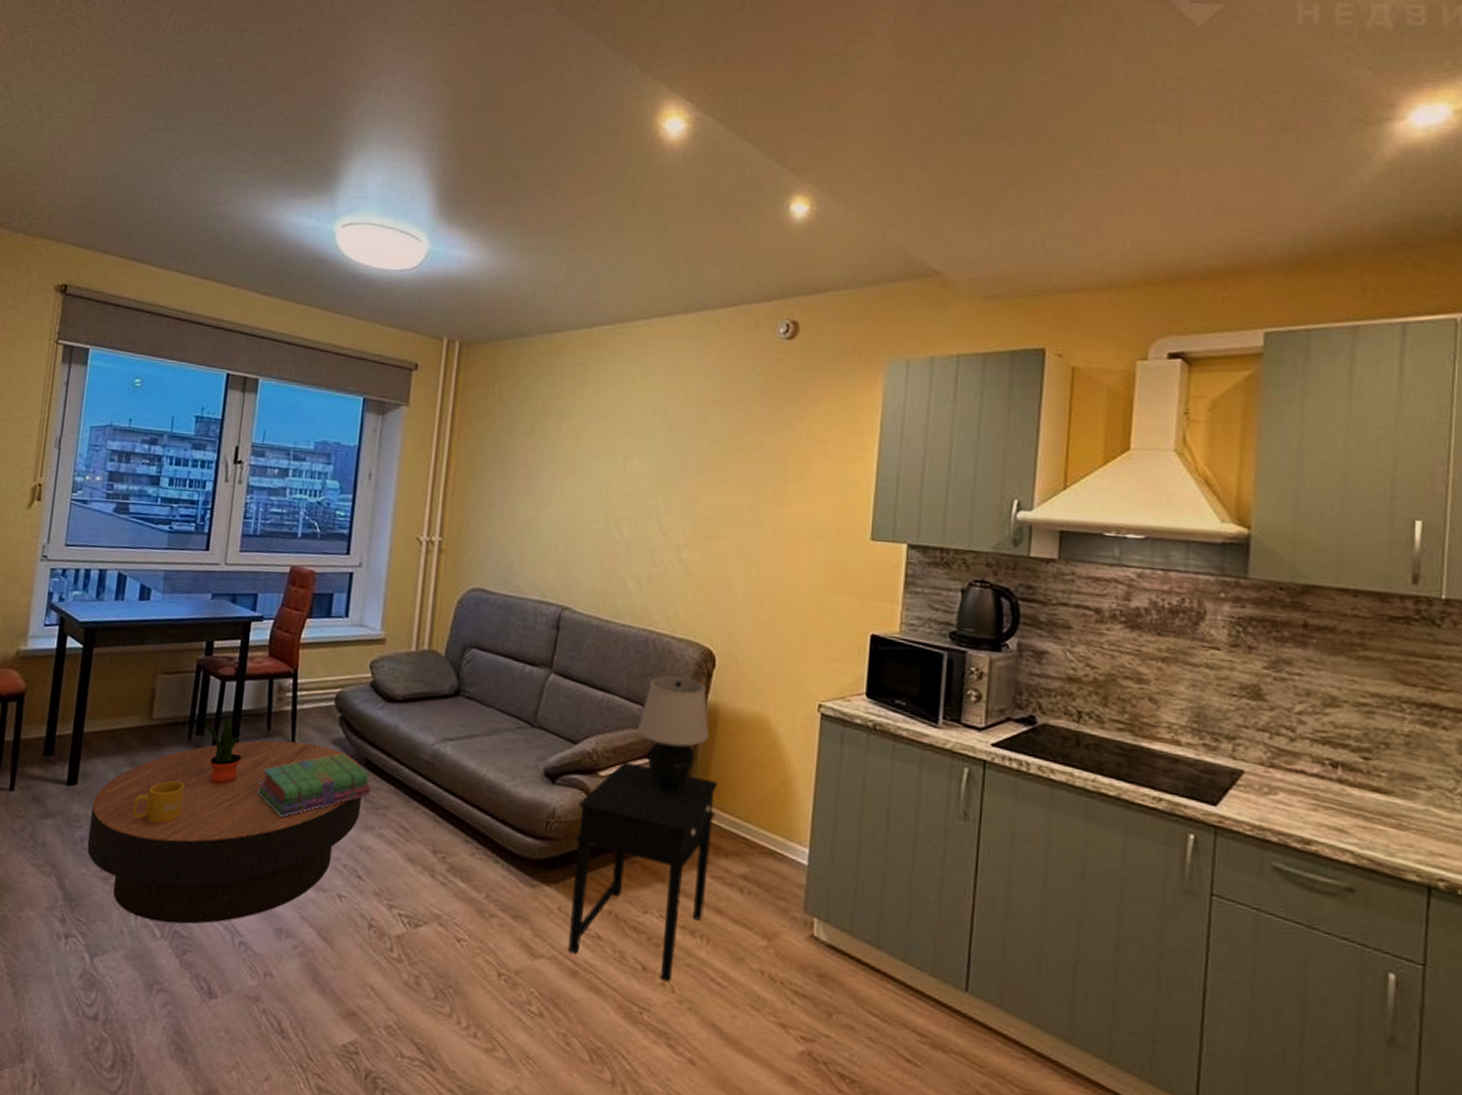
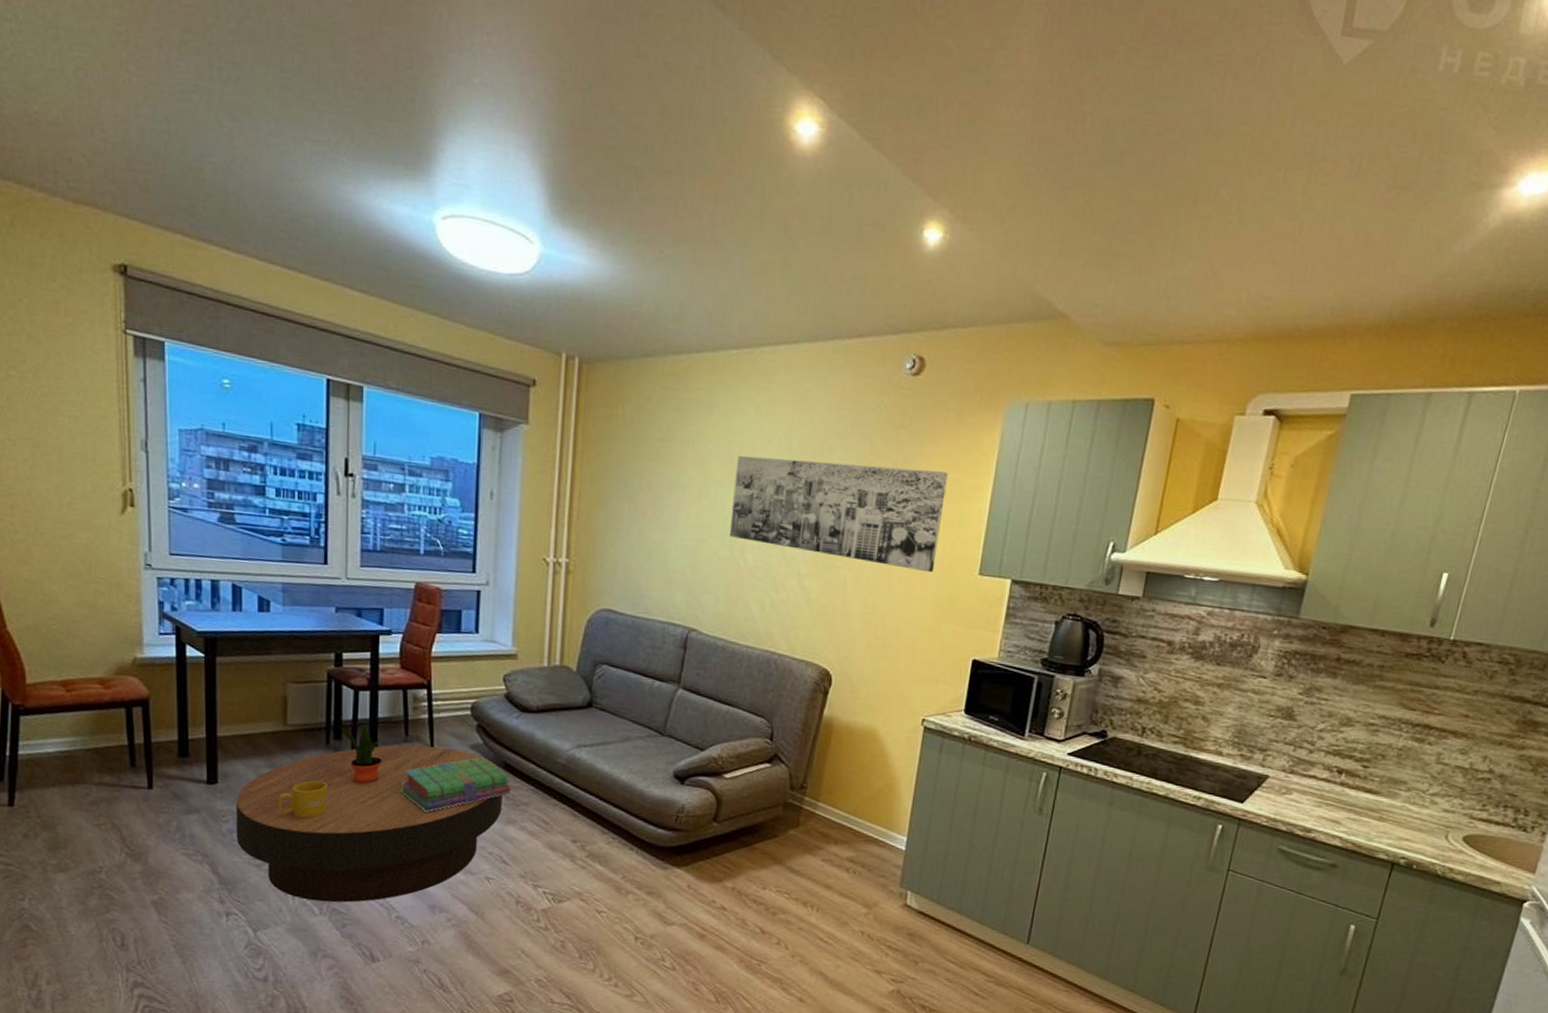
side table: present [568,761,719,982] -> none [697,766,831,941]
wall art: none [605,426,830,540] -> present [730,455,948,573]
table lamp: present [638,676,710,791] -> none [760,692,825,790]

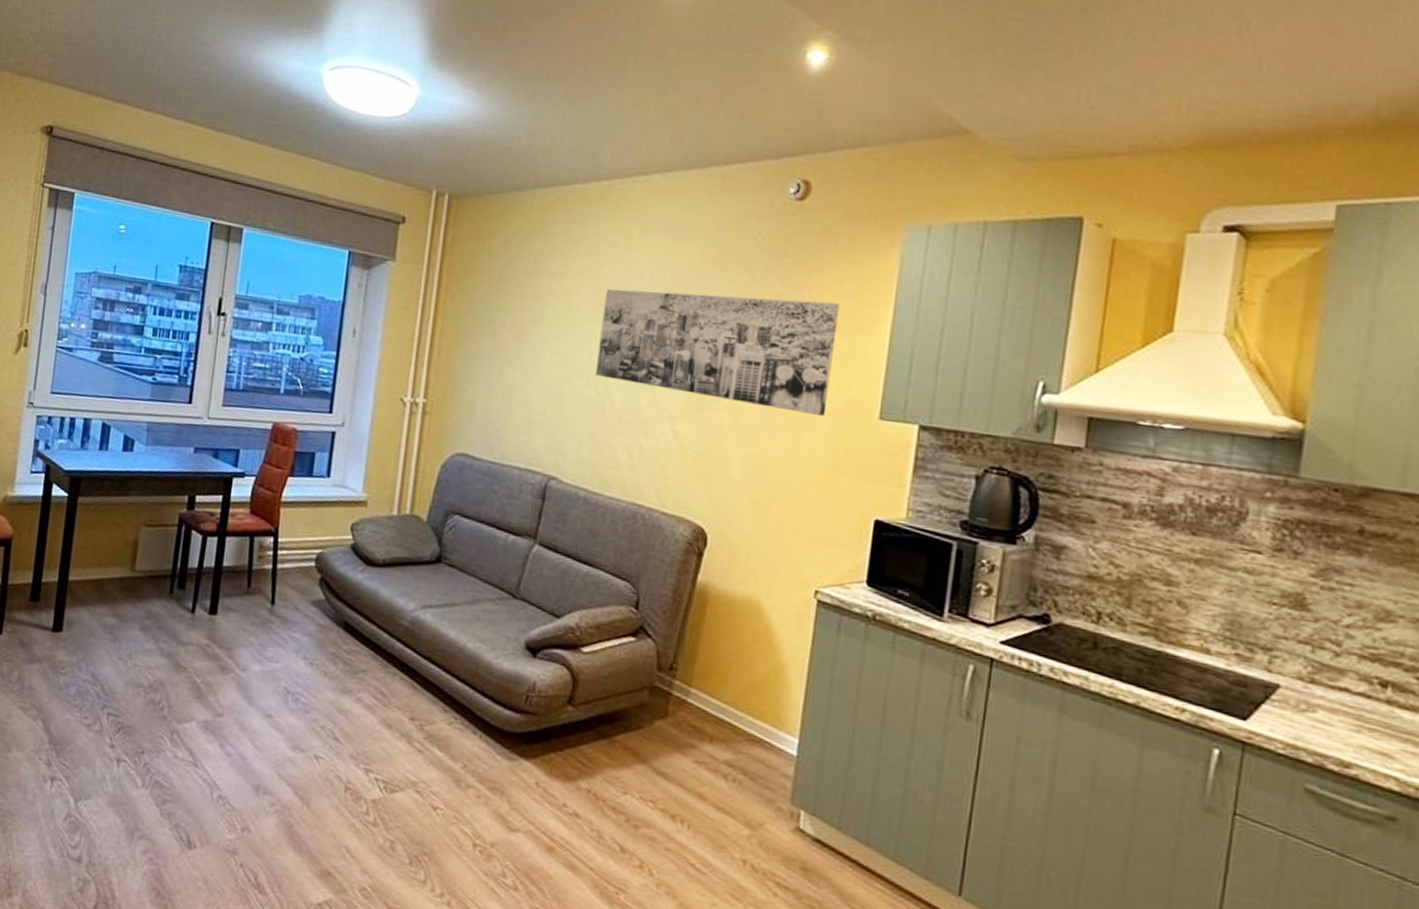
coffee table: present [236,745,503,903] -> none [71,597,341,776]
mug: present [277,780,328,818] -> none [115,632,166,675]
potted plant: present [339,724,382,784] -> none [184,572,223,640]
stack of books: present [400,757,512,813] -> none [236,614,350,676]

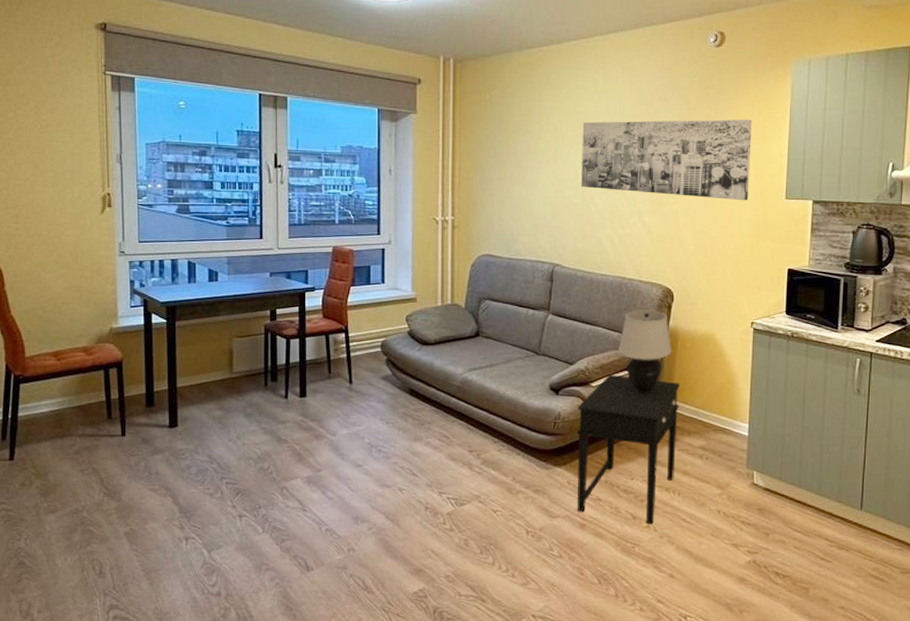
side table: none [545,638,706,865] -> present [576,374,681,525]
table lamp: none [623,553,698,671] -> present [618,310,672,392]

